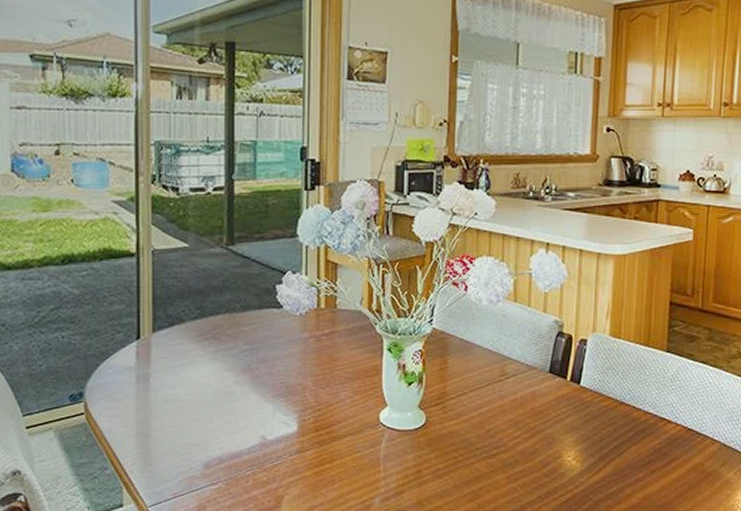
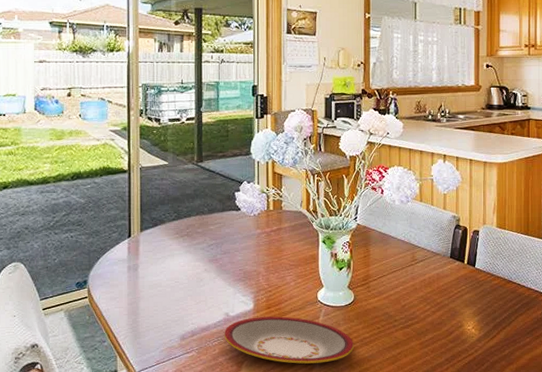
plate: none [260,441,423,500] -> present [224,316,354,364]

